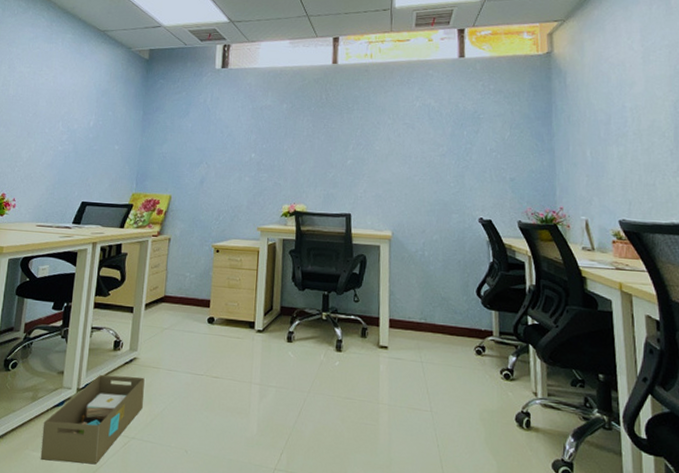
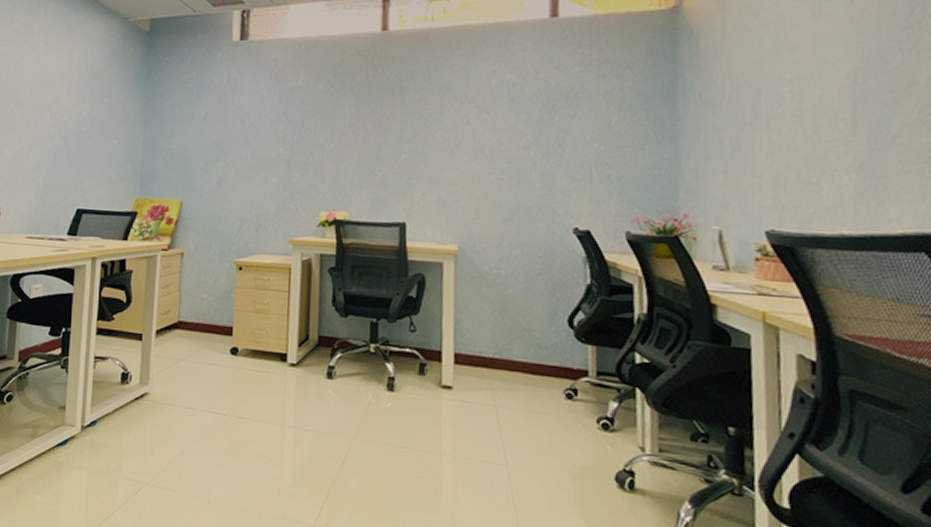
storage box: present [40,374,145,465] -> none [44,411,158,512]

